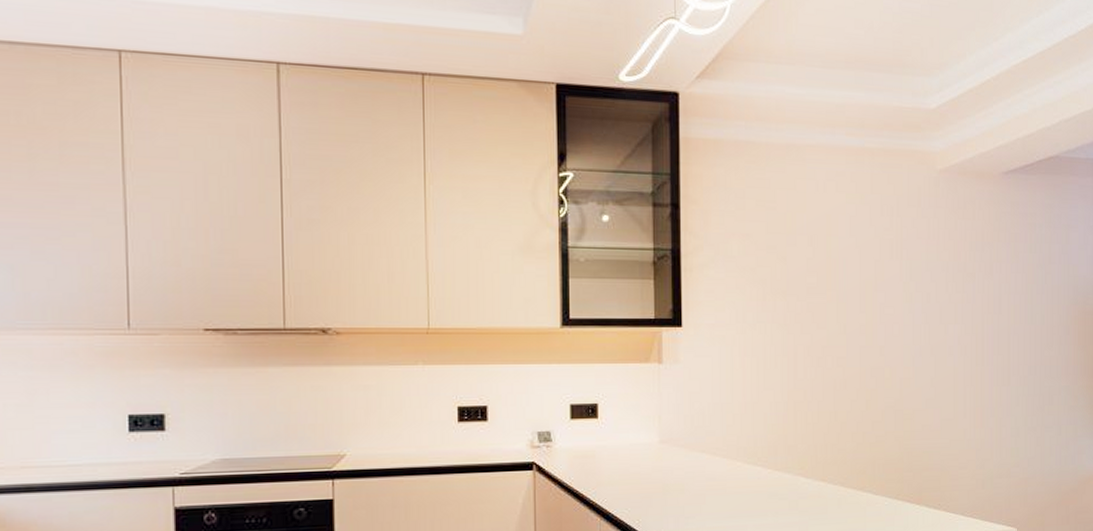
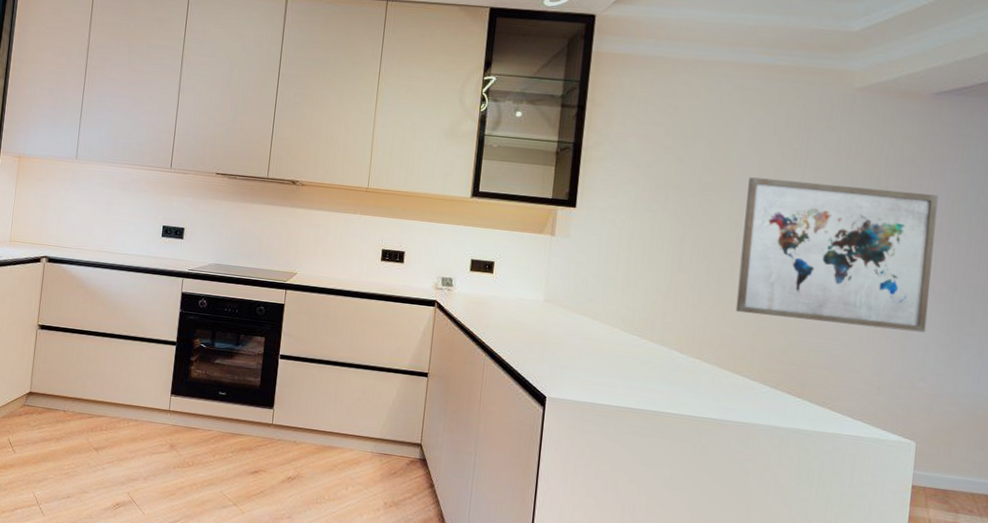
wall art: none [852,274,1016,424] -> present [735,177,938,333]

